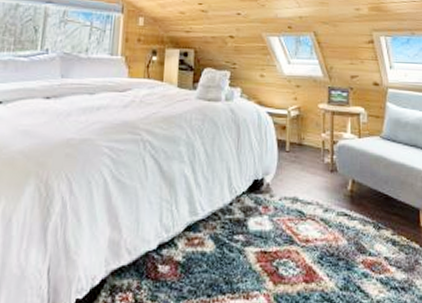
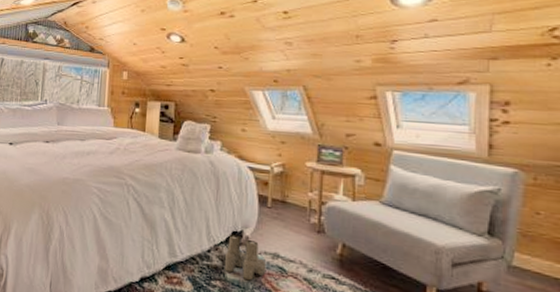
boots: none [246,183,287,230] -> present [224,234,267,281]

